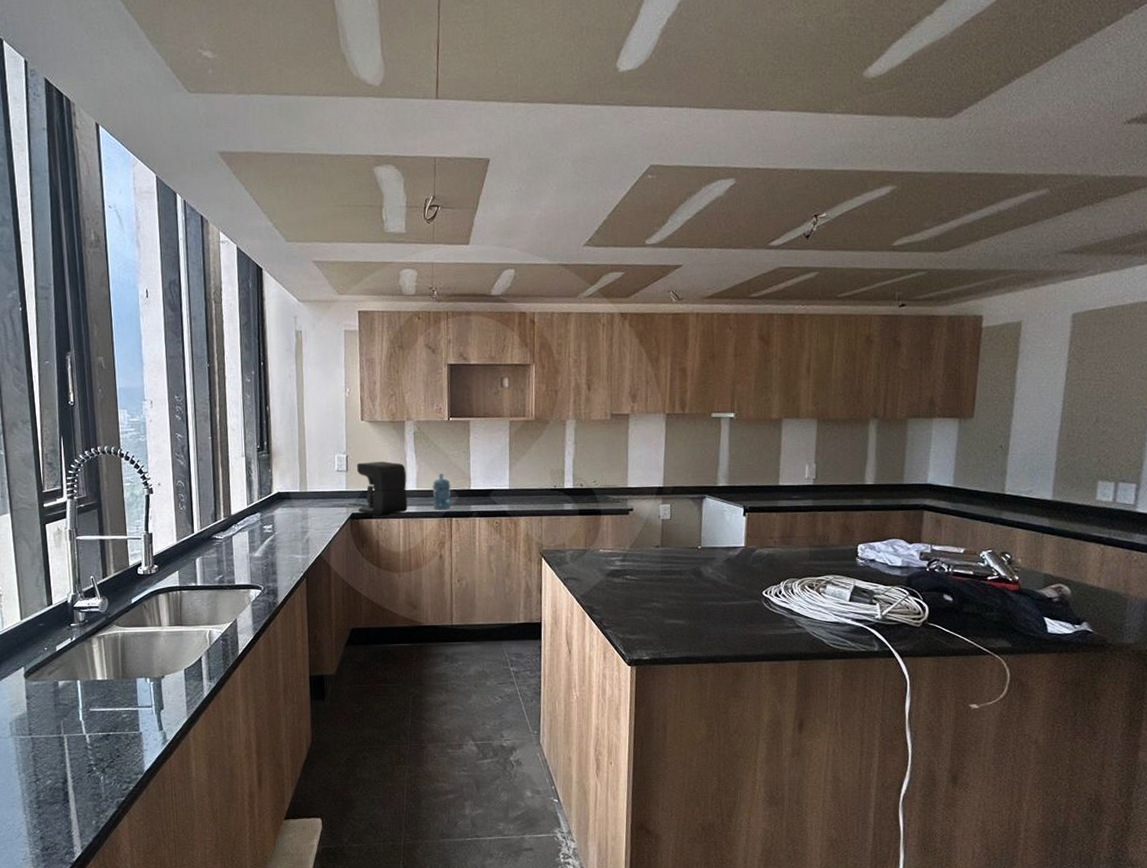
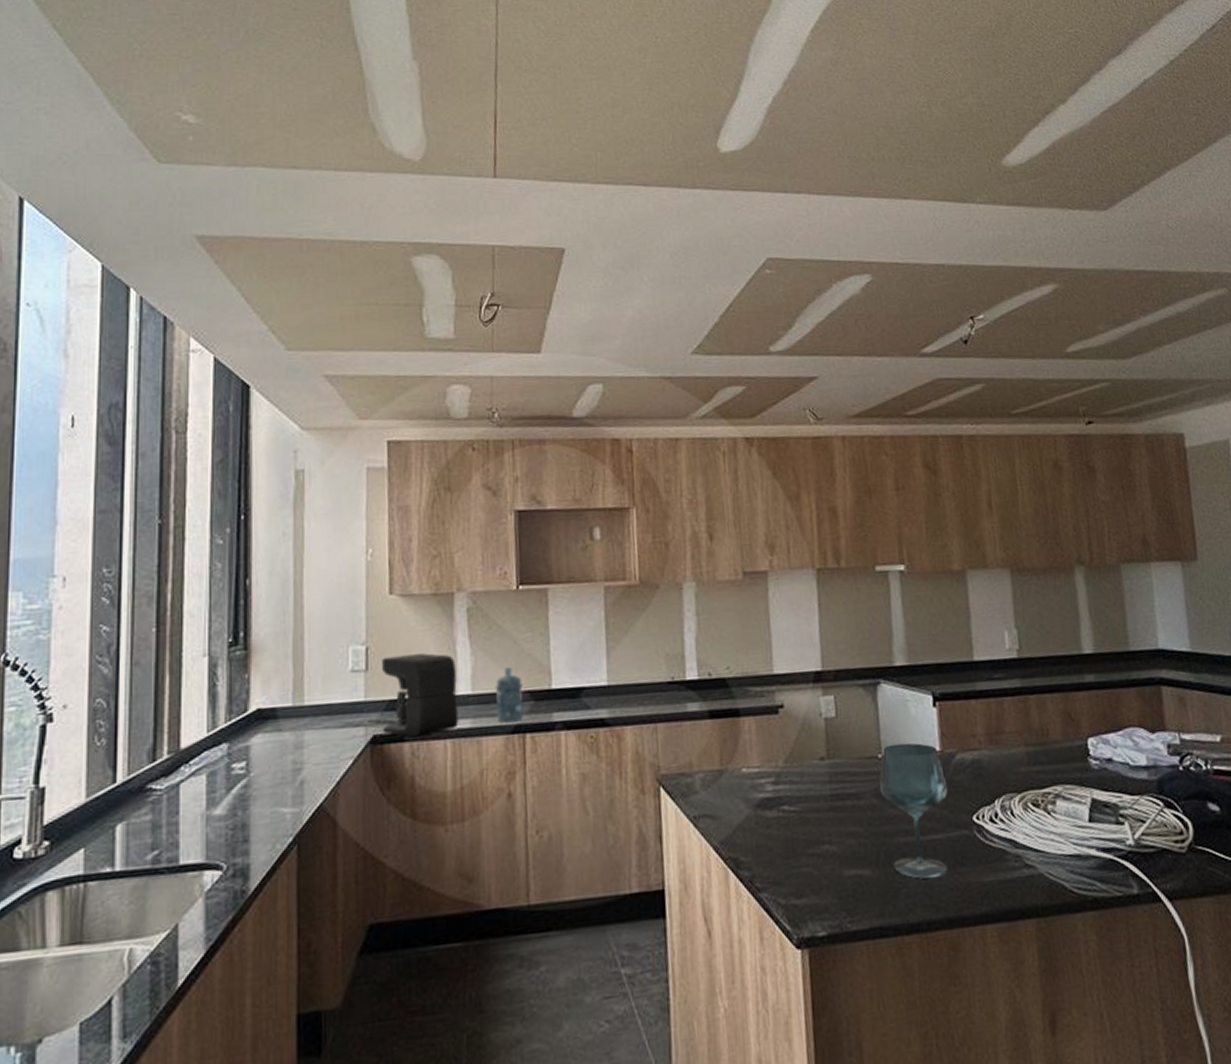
wine glass: none [697,539,747,630] -> present [879,742,948,880]

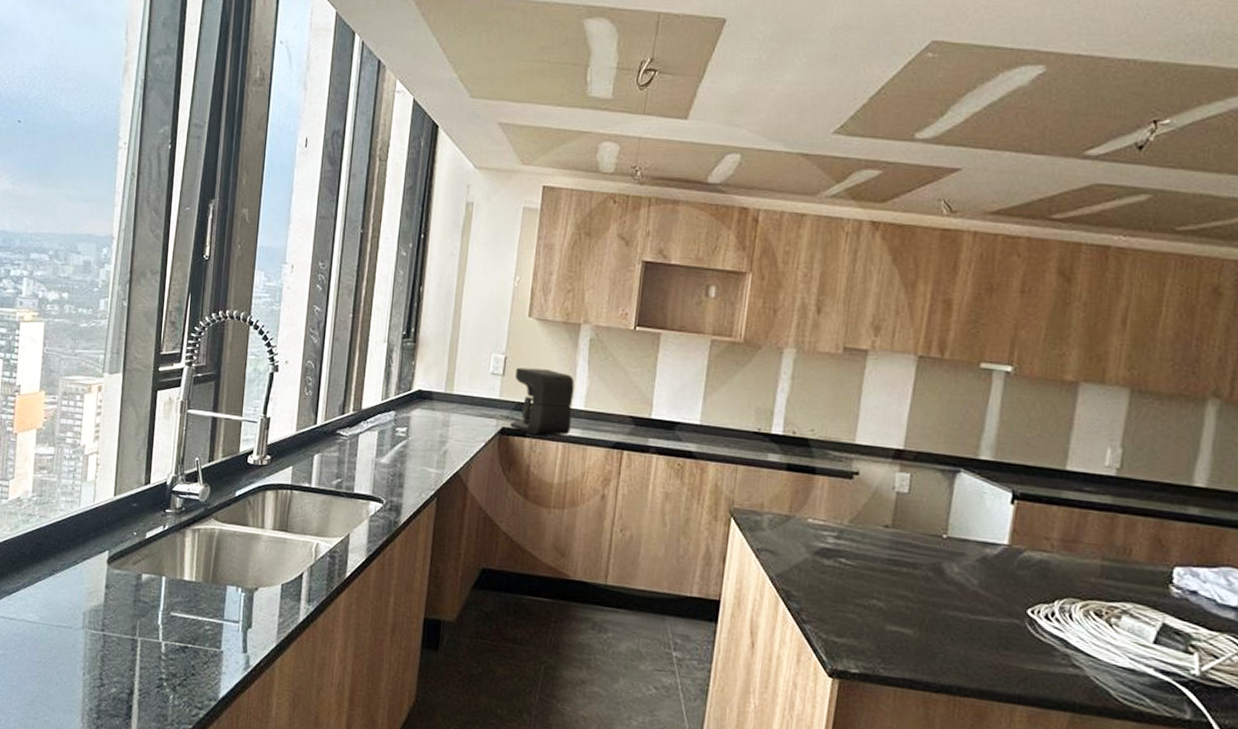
canister: present [494,668,523,724] -> none [601,394,627,440]
wine glass: present [879,742,948,880] -> none [936,528,1009,654]

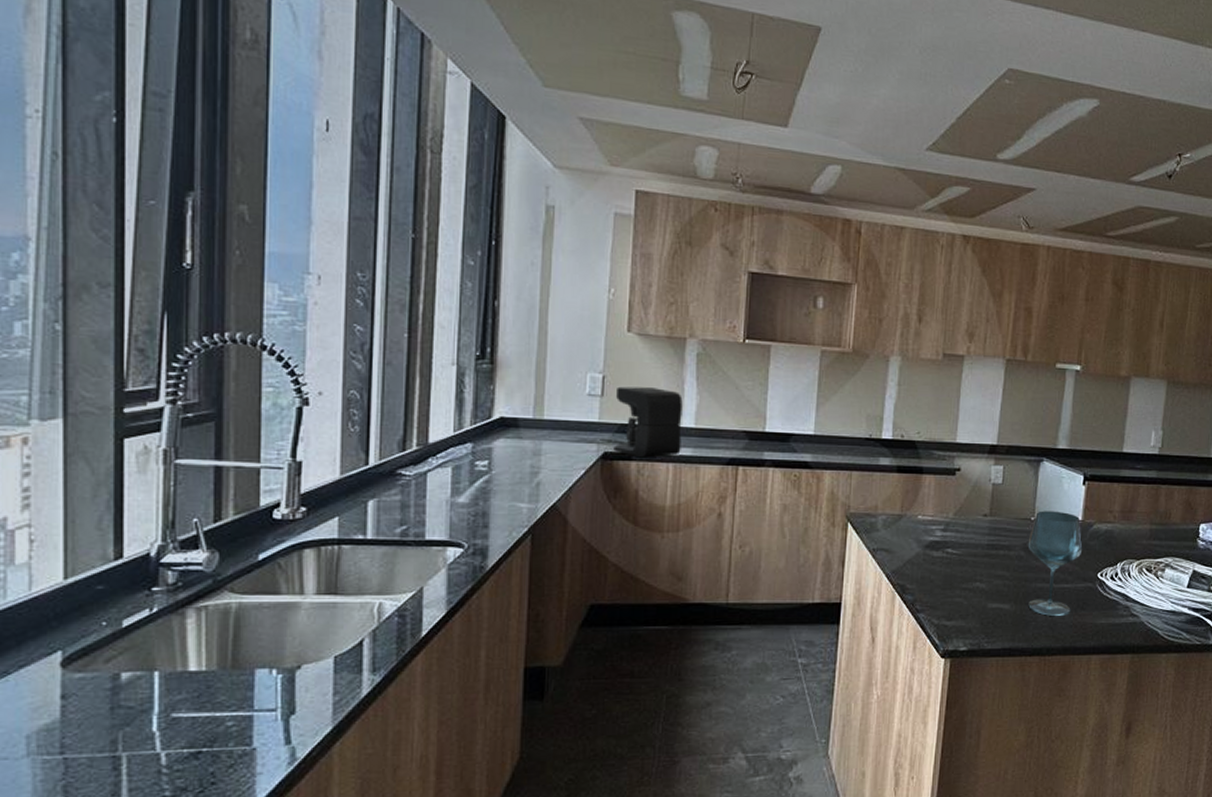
wine glass: none [936,528,1009,654] -> present [1028,511,1083,617]

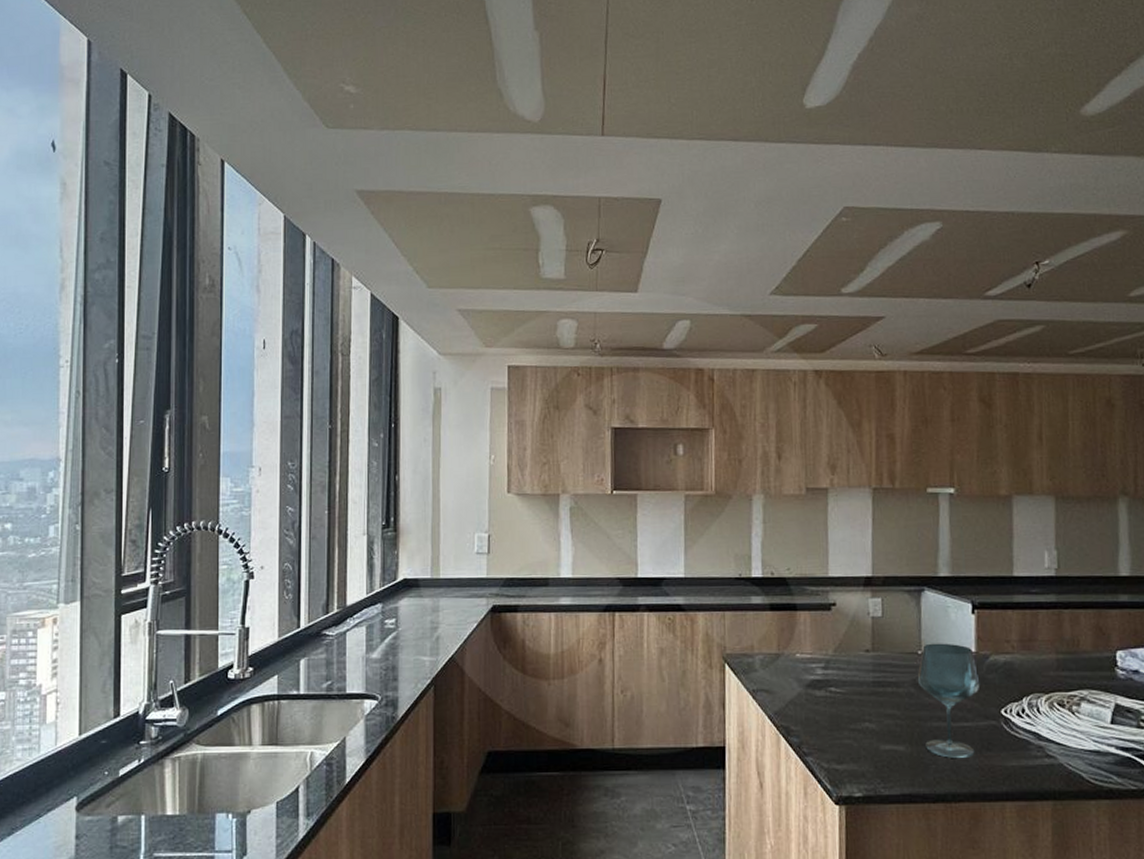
coffee maker: present [613,386,683,458] -> none [501,542,561,609]

